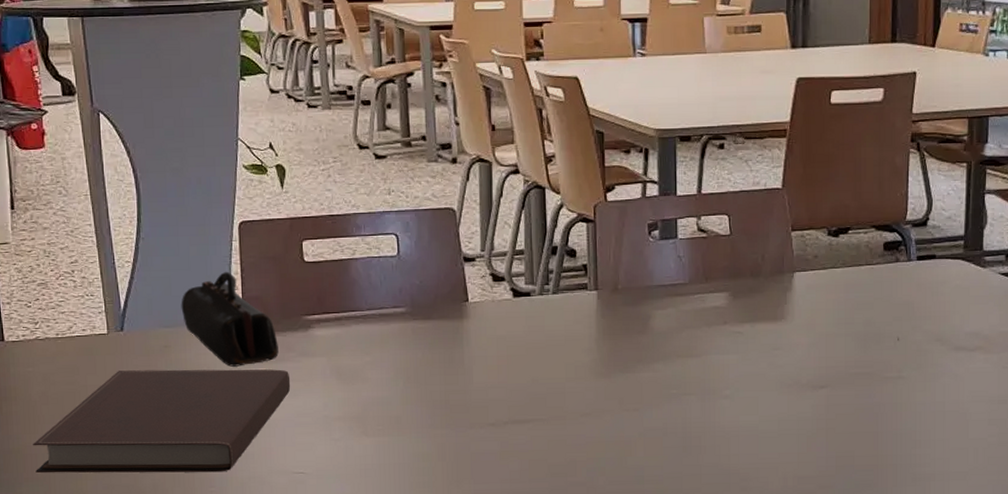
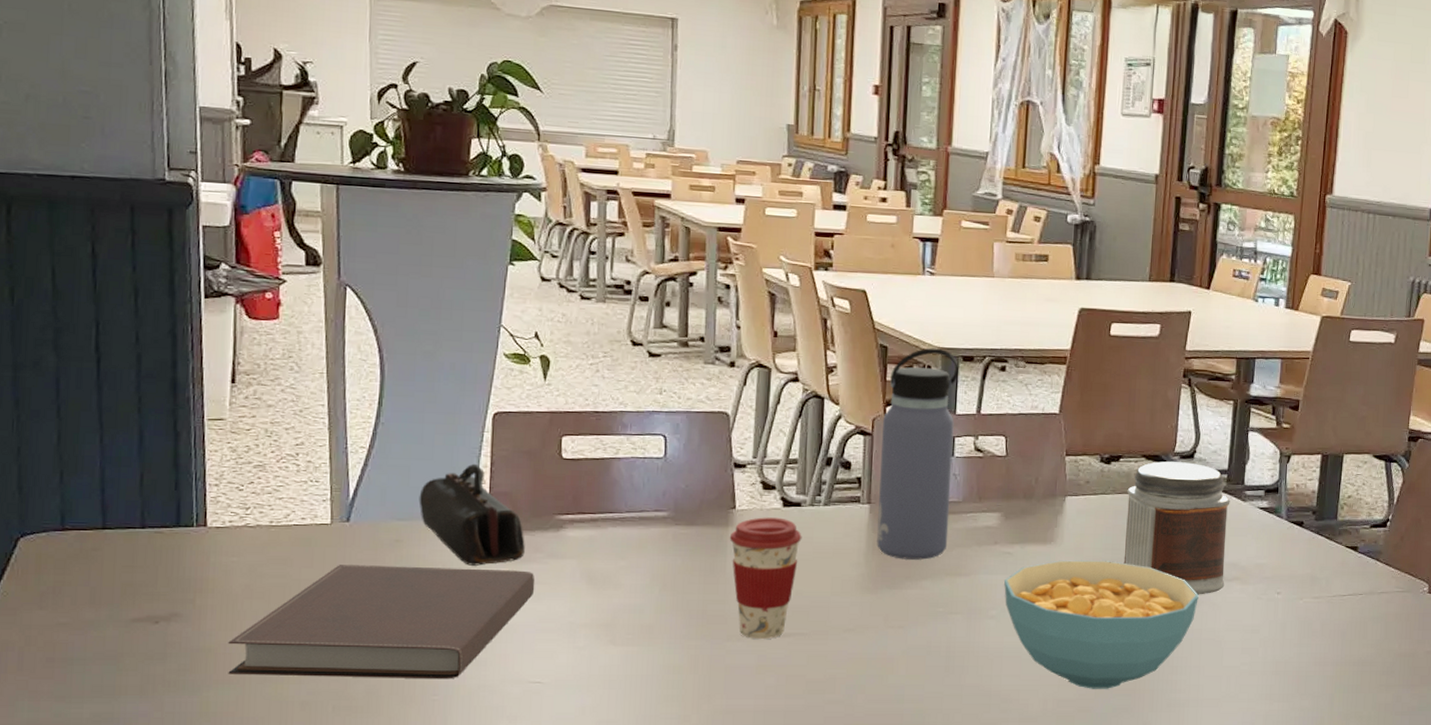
coffee cup: none [465,308,534,426] -> present [729,517,802,639]
water bottle: none [604,130,677,343] -> present [877,348,958,560]
cereal bowl: none [736,336,939,465] -> present [1004,560,1199,689]
jar: none [858,230,969,367] -> present [1123,461,1230,595]

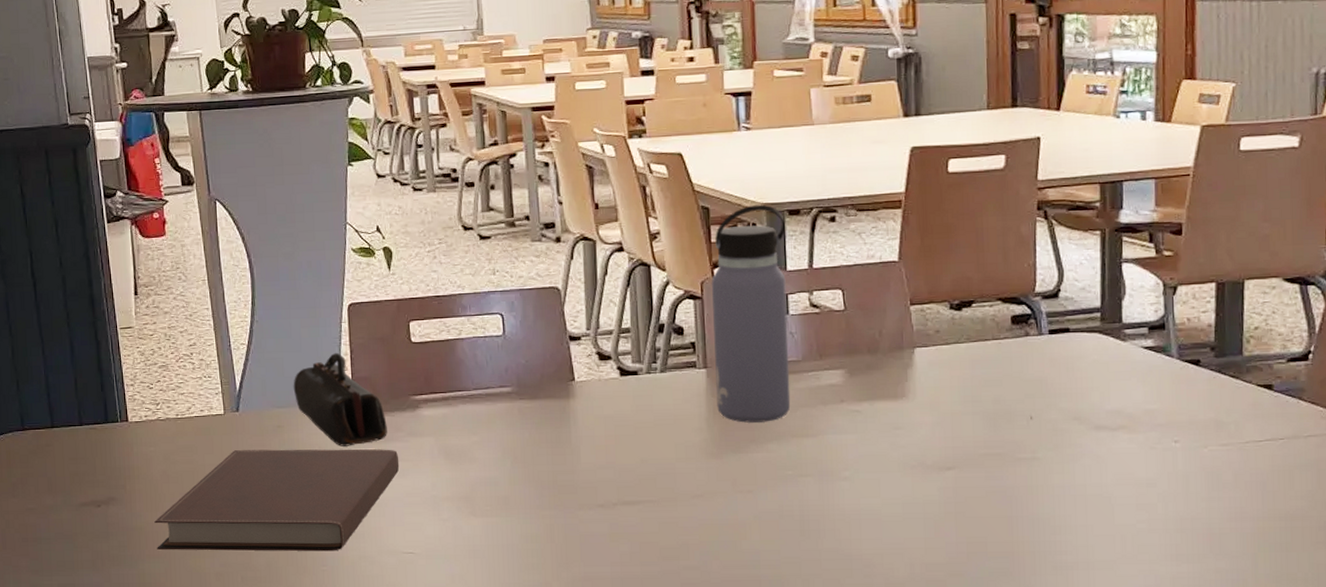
coffee cup: present [729,517,802,639] -> none [571,387,642,507]
cereal bowl: present [1004,560,1199,689] -> none [855,414,1079,552]
jar: present [1123,461,1230,595] -> none [983,302,1109,447]

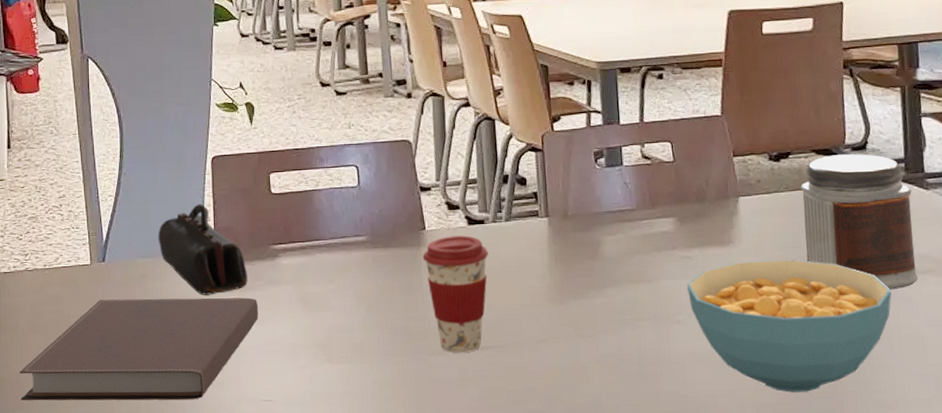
coffee cup: none [571,387,642,507] -> present [422,235,489,353]
water bottle: present [712,204,791,423] -> none [551,63,627,269]
cereal bowl: none [855,414,1079,552] -> present [687,259,892,393]
jar: none [983,302,1109,447] -> present [801,154,918,290]

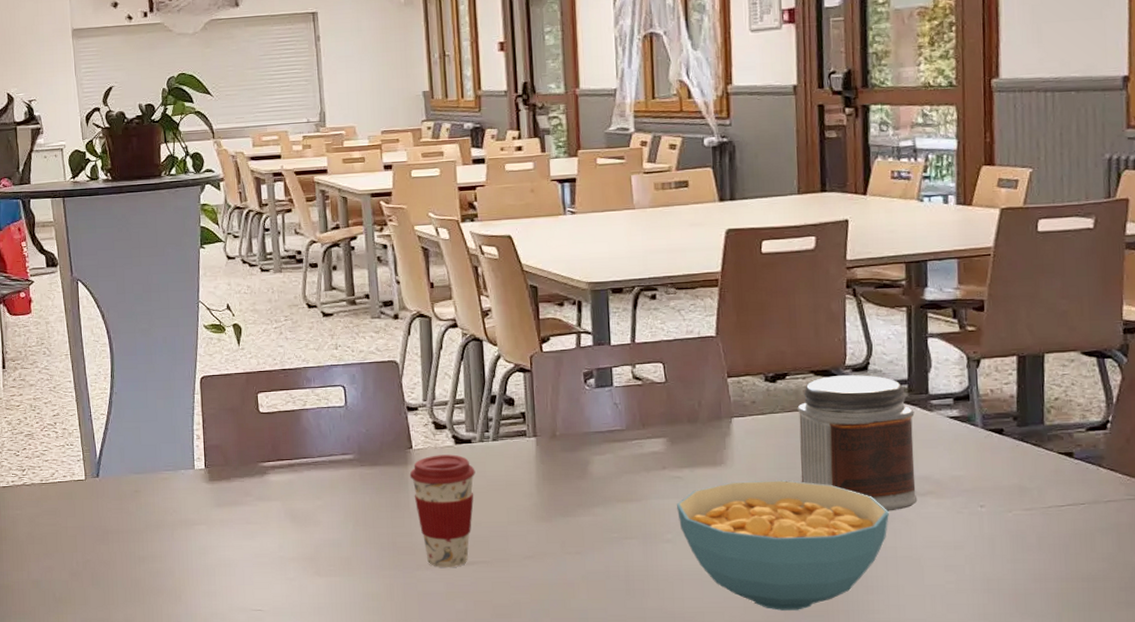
notebook: present [19,297,259,401] -> none [20,512,249,609]
pencil case: present [158,203,248,295] -> none [149,422,237,510]

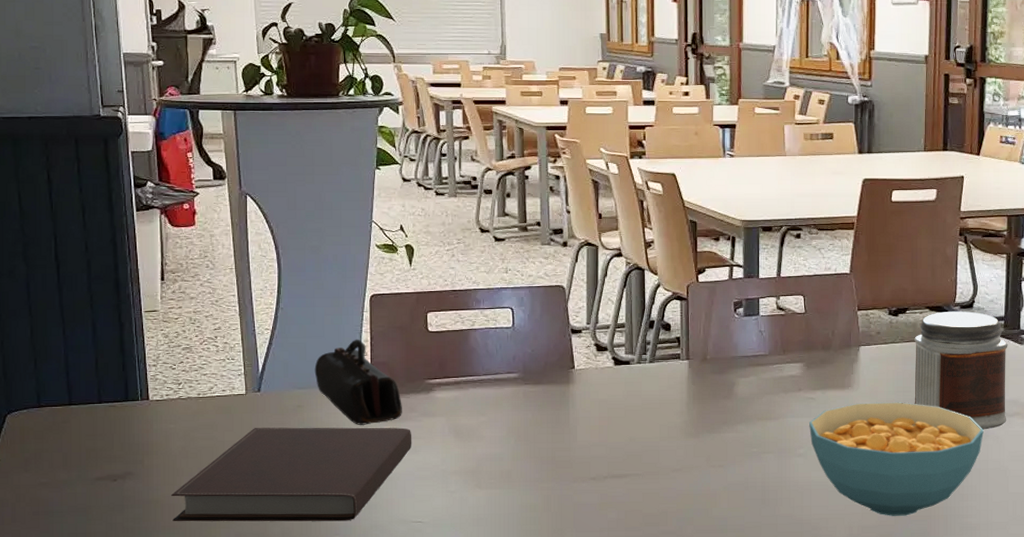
notebook: none [20,512,249,609] -> present [171,427,412,522]
pencil case: none [149,422,237,510] -> present [314,339,402,425]
coffee cup: present [409,454,476,567] -> none [571,375,632,480]

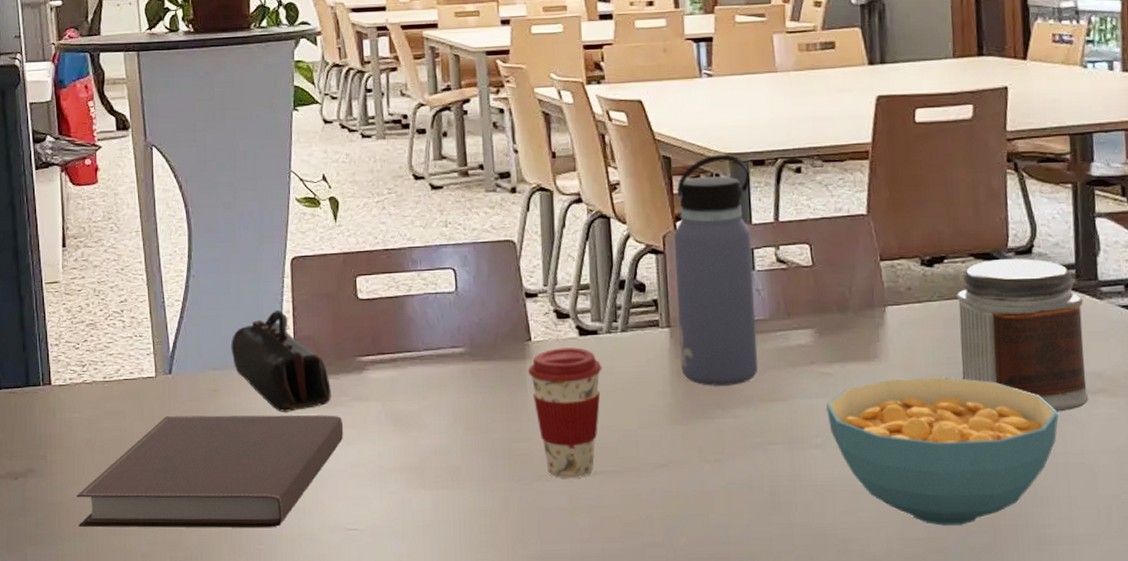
coffee cup: none [571,375,632,480] -> present [528,347,602,478]
water bottle: none [696,221,759,407] -> present [674,154,759,386]

